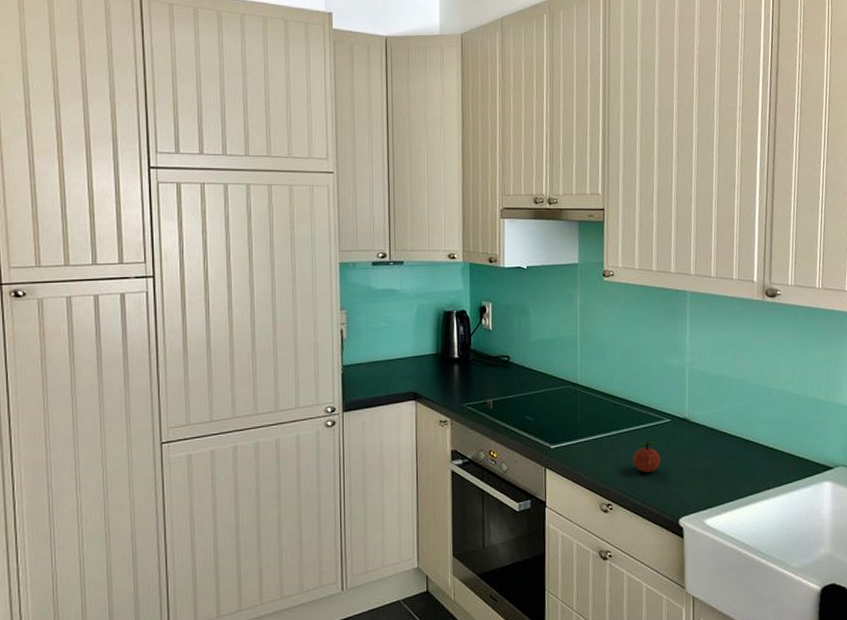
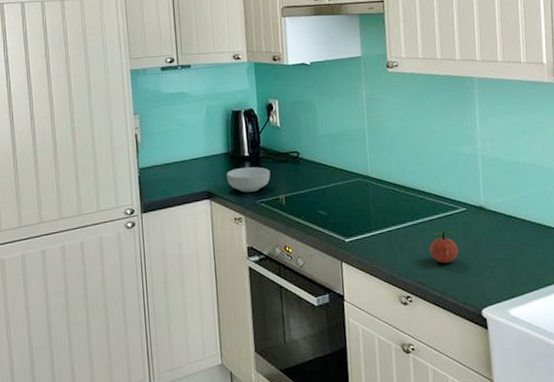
cereal bowl: none [435,369,479,395] -> present [227,166,271,193]

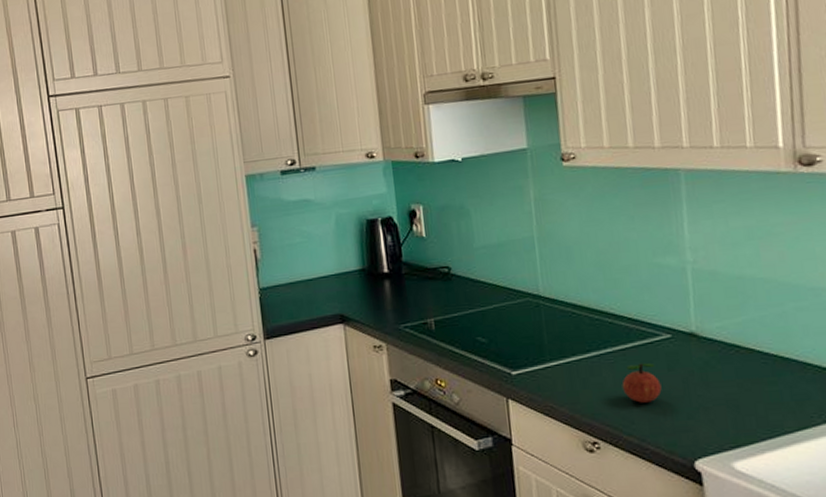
cereal bowl: present [227,166,271,193] -> none [362,285,416,316]

